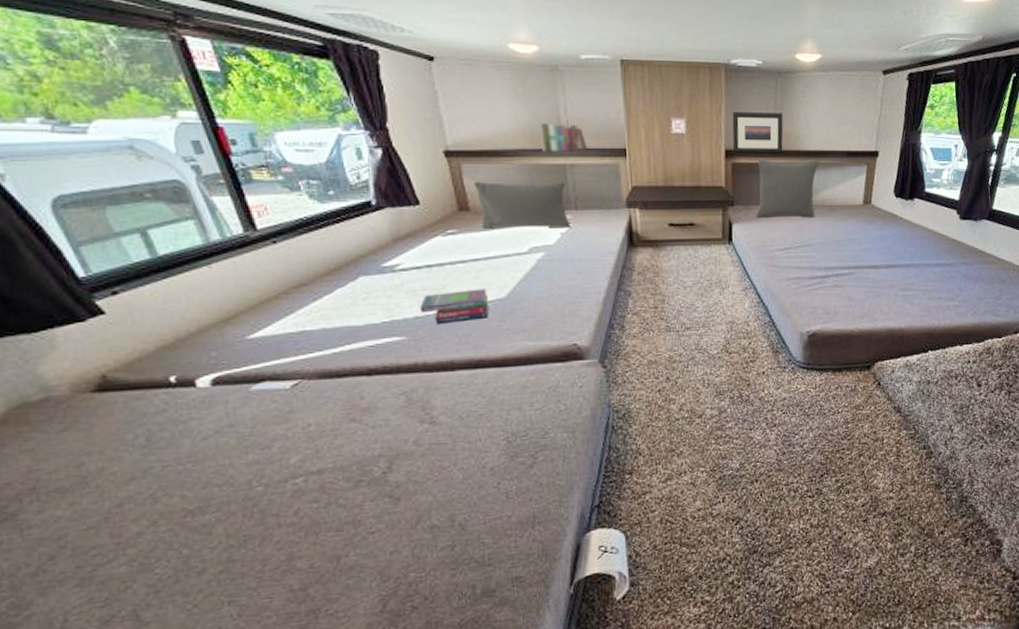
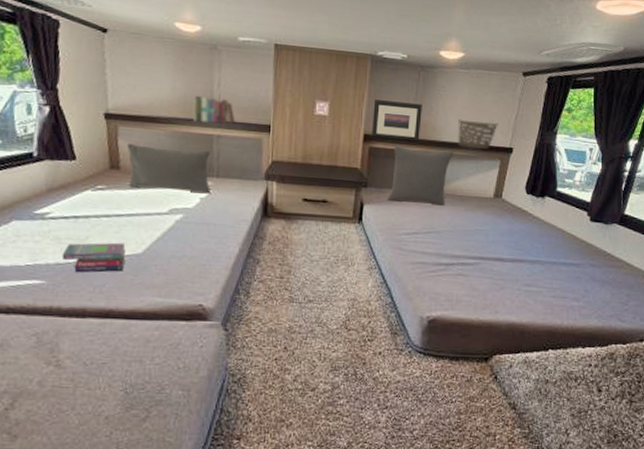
basket: none [821,125,862,156] -> present [458,119,498,149]

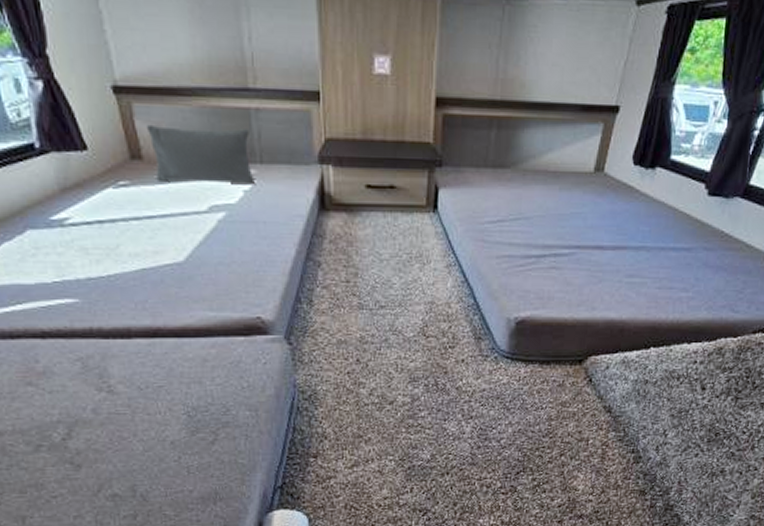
books: present [61,242,126,272] -> none [92,250,167,287]
books: present [192,96,235,126] -> none [220,56,276,94]
picture frame: present [371,100,422,142] -> none [444,49,508,104]
pillow: present [387,145,454,206] -> none [467,110,547,185]
basket: present [458,119,498,149] -> none [552,70,603,110]

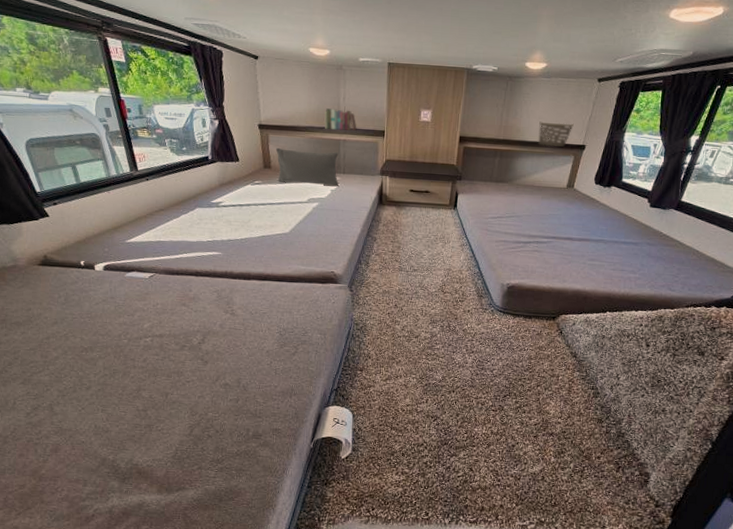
books: none [220,56,276,94] -> present [324,108,357,132]
basket: none [552,70,603,110] -> present [538,121,574,147]

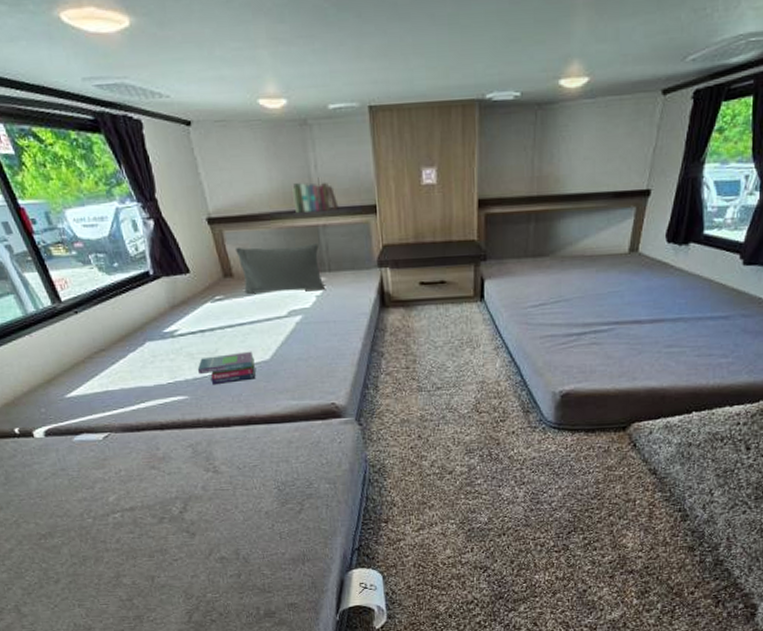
books: none [232,224,278,247] -> present [197,351,256,384]
basket: present [538,121,574,147] -> none [585,160,633,199]

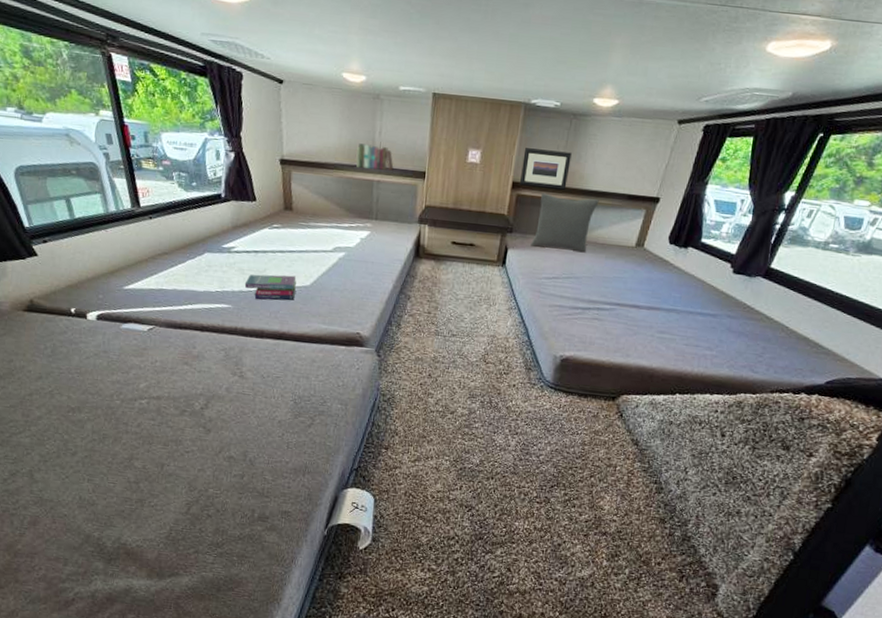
pillow: present [234,243,325,294] -> none [298,186,371,235]
picture frame: none [486,152,542,202] -> present [519,148,572,190]
pillow: none [509,203,581,272] -> present [531,193,599,253]

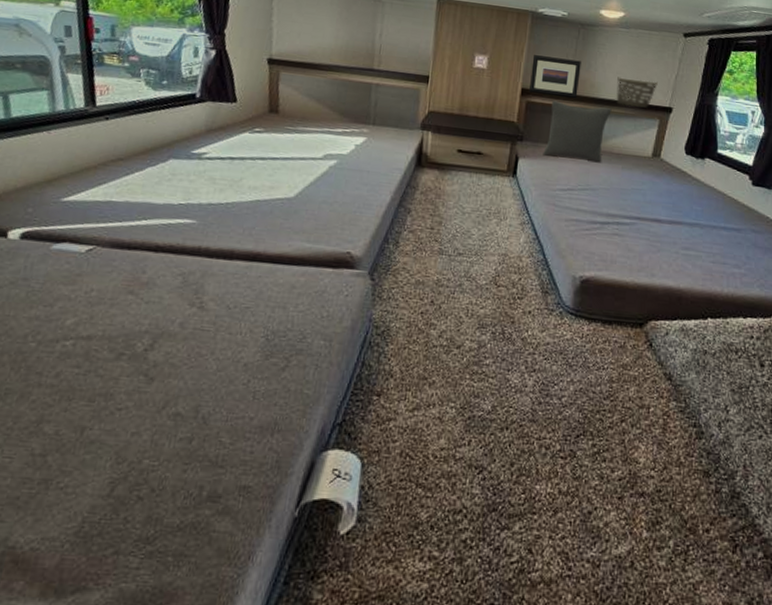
books: present [244,274,297,300] -> none [214,184,278,215]
books: present [356,143,394,172] -> none [353,45,395,75]
basket: none [604,168,647,199] -> present [616,77,658,108]

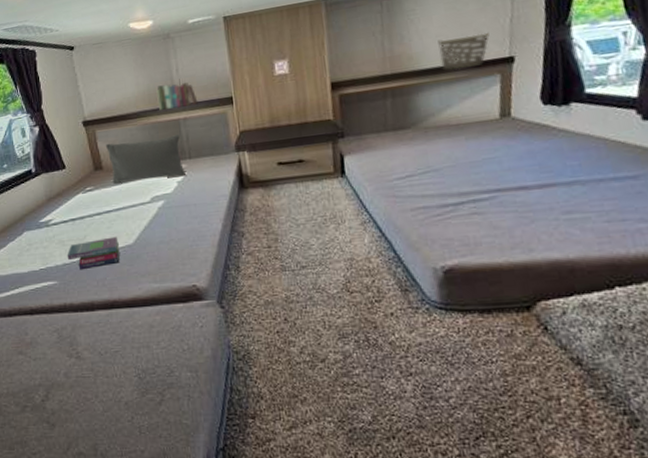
books: none [214,184,278,215] -> present [67,236,121,269]
pillow: none [286,88,369,141] -> present [105,135,186,184]
books: none [353,45,395,75] -> present [156,82,198,111]
picture frame: present [528,55,581,98] -> none [335,35,395,85]
pillow: present [543,100,612,163] -> none [368,76,439,147]

